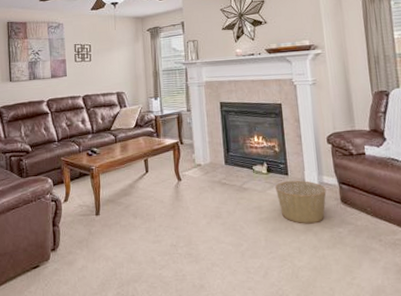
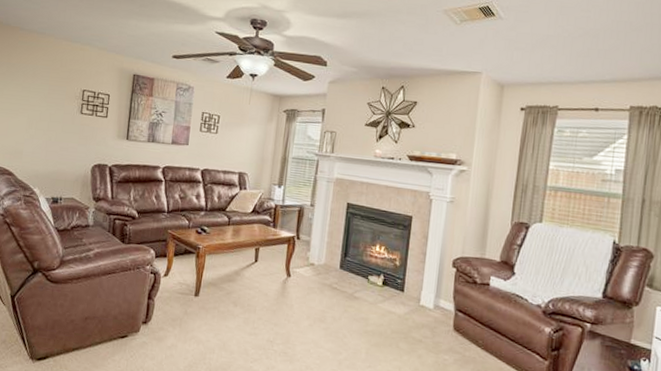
basket: present [275,180,327,224] -> none [387,297,441,346]

